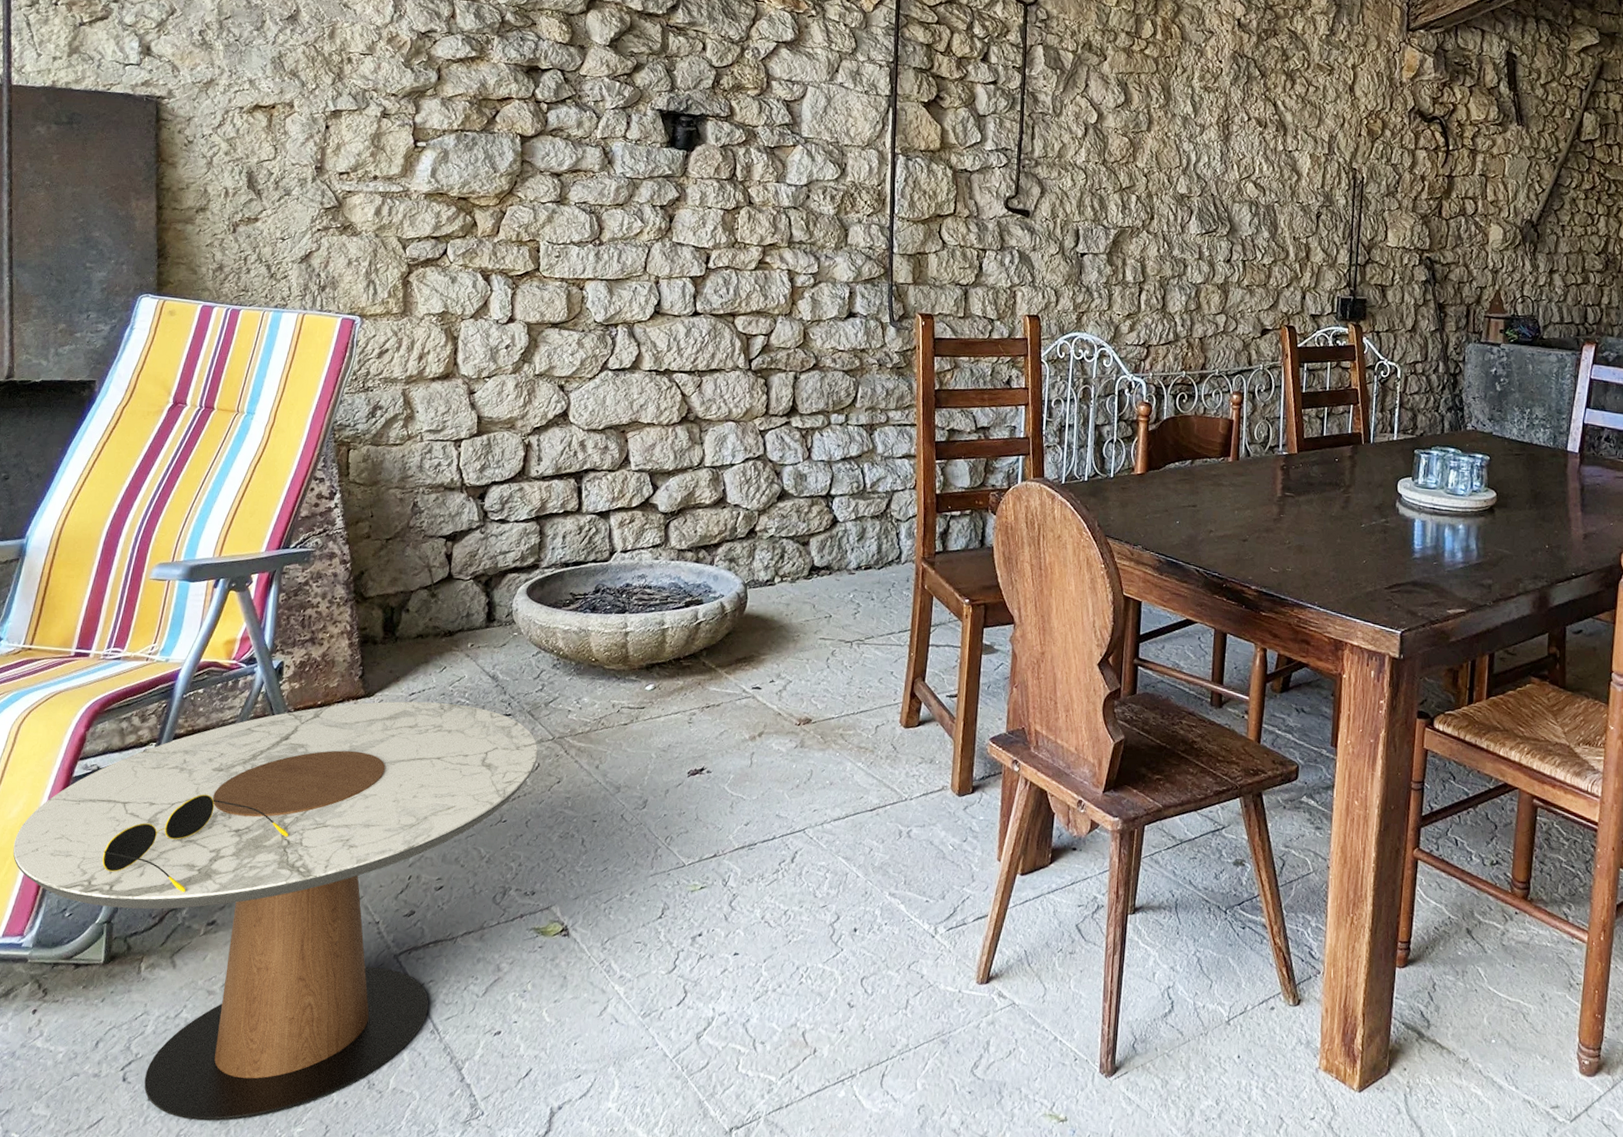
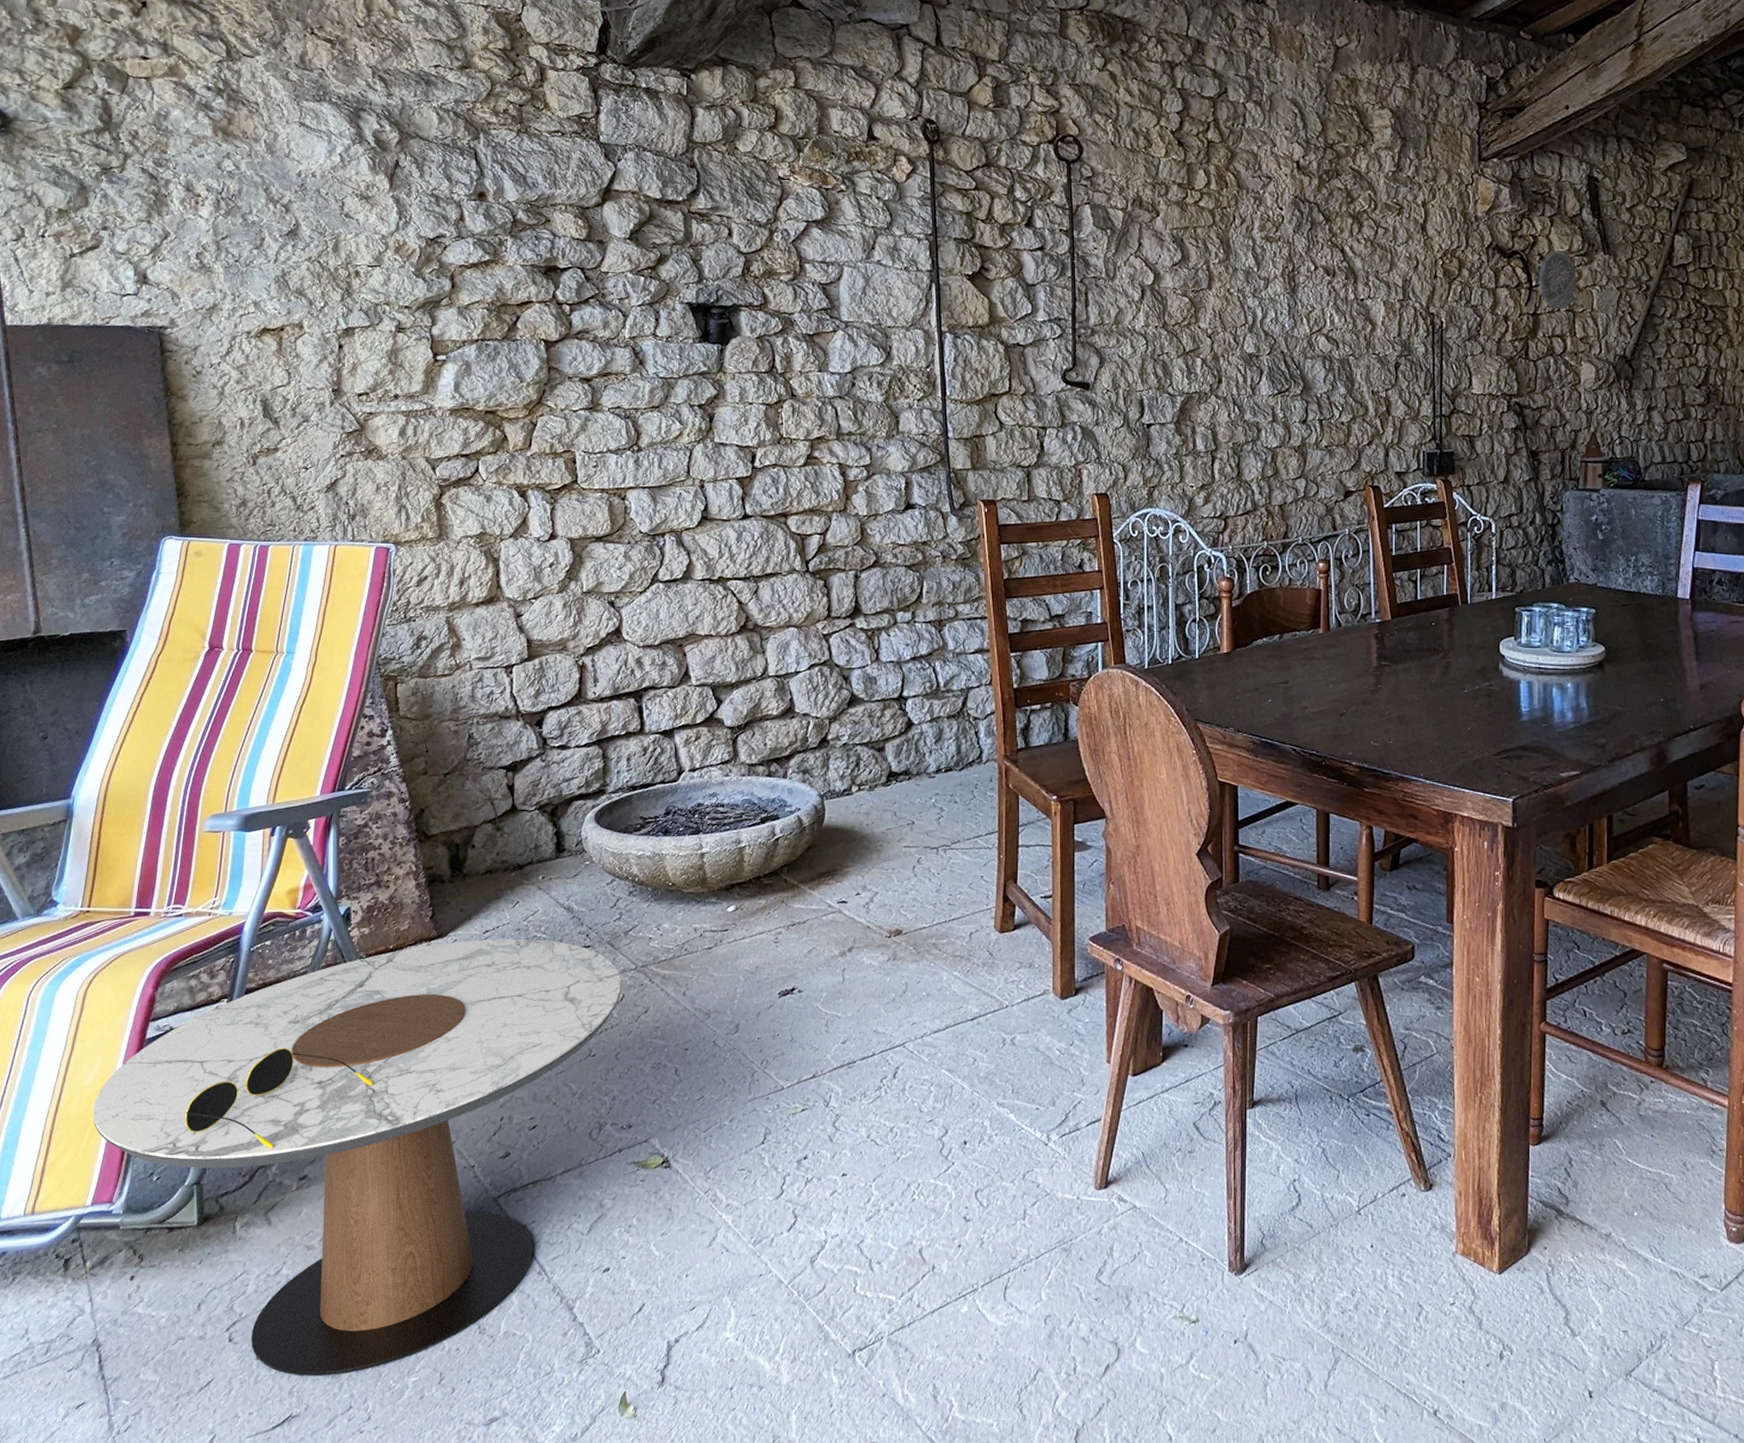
decorative plate: none [1454,118,1491,173] -> present [1538,250,1577,309]

